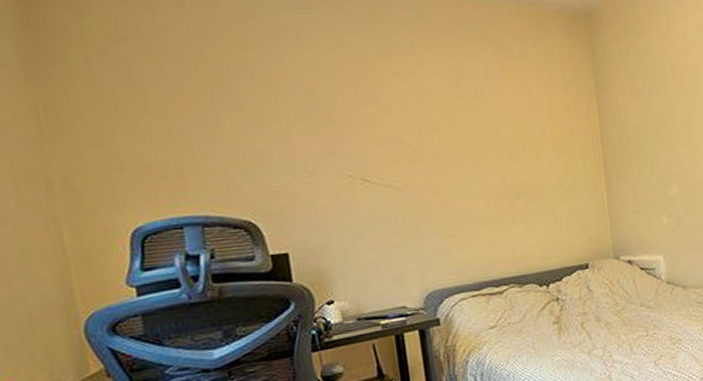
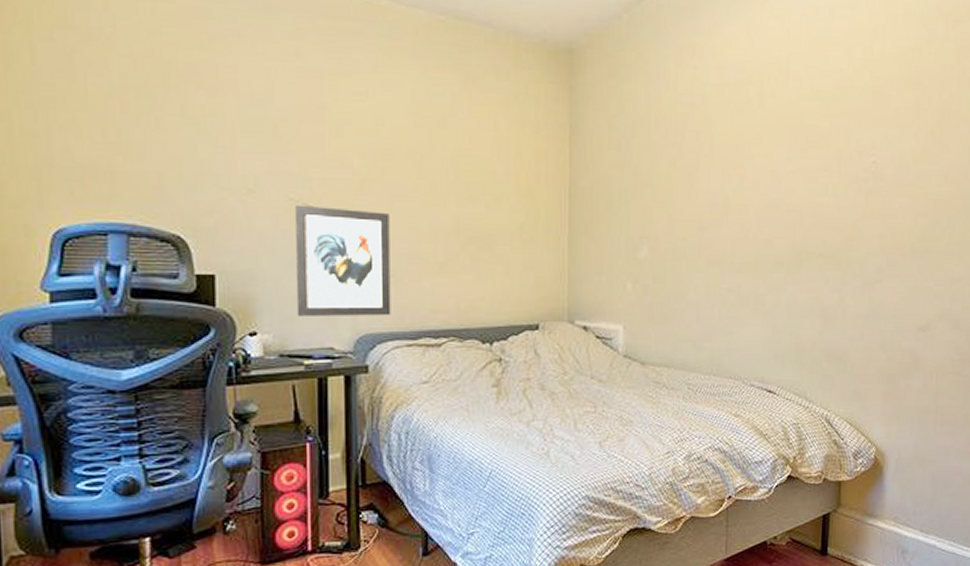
wall art: none [354,179,454,282] -> present [294,204,391,316]

